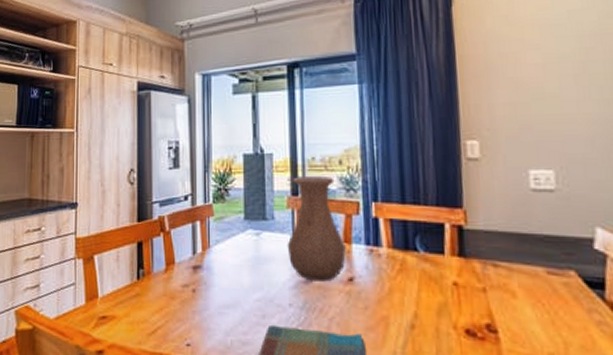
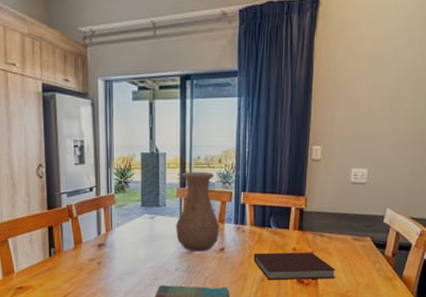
notebook: none [395,286,528,332] -> present [253,252,336,280]

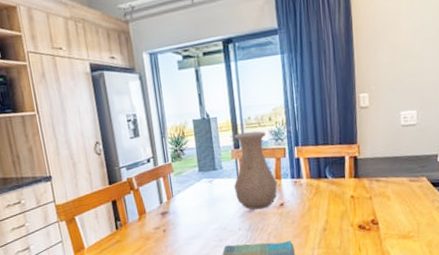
notebook: present [253,252,336,280] -> none [313,198,396,229]

